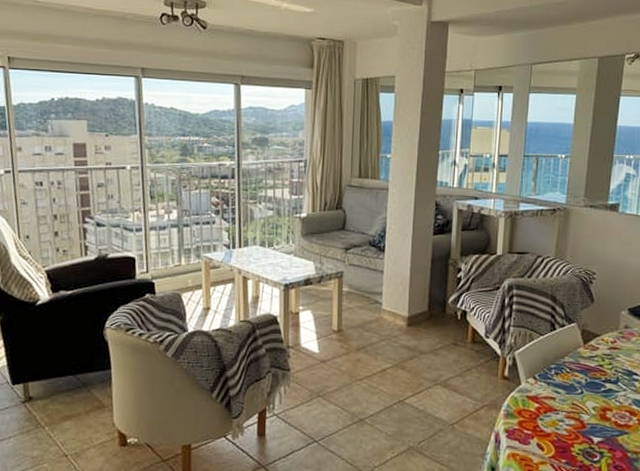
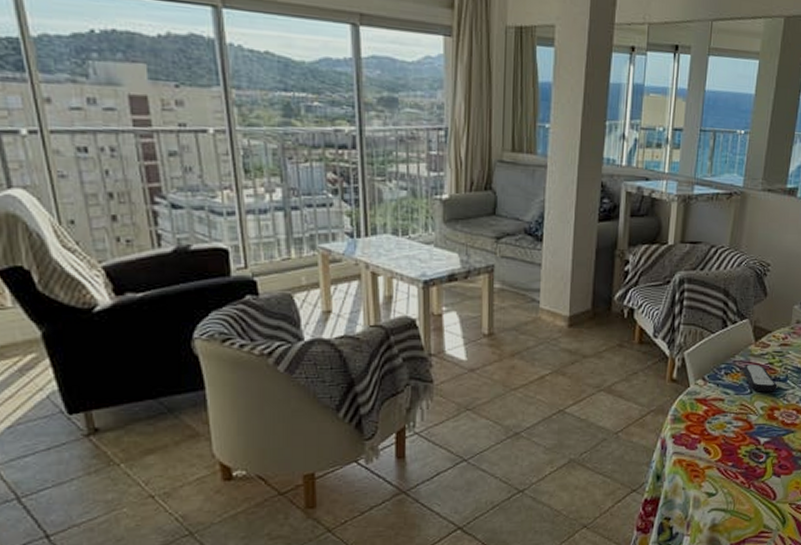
remote control: none [572,366,609,393] -> present [742,365,778,392]

